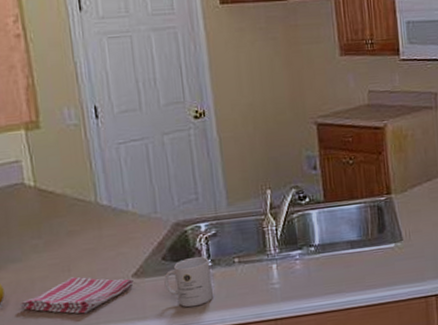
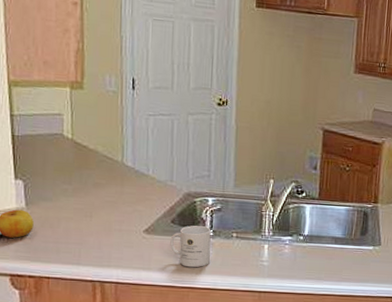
dish towel: present [19,277,134,314] -> none [45,223,144,256]

